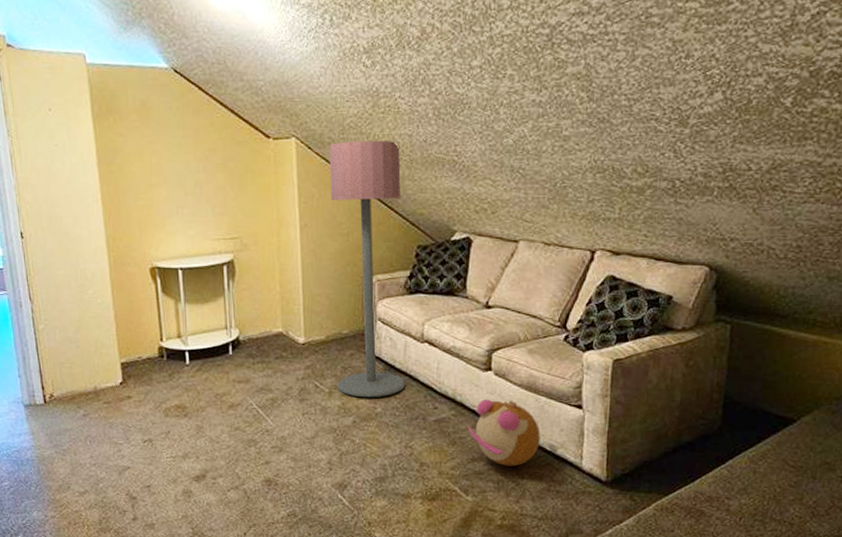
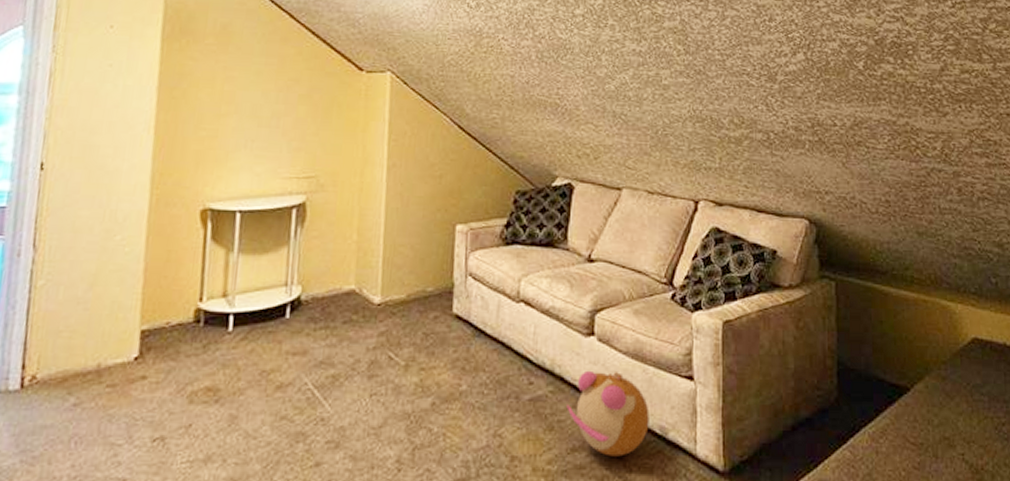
floor lamp: present [329,141,406,397] -> none [416,78,502,371]

